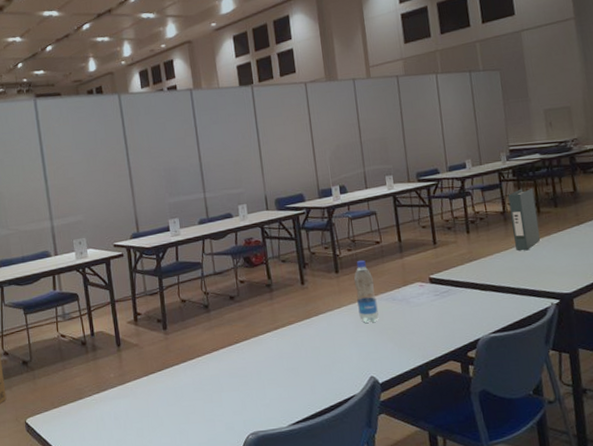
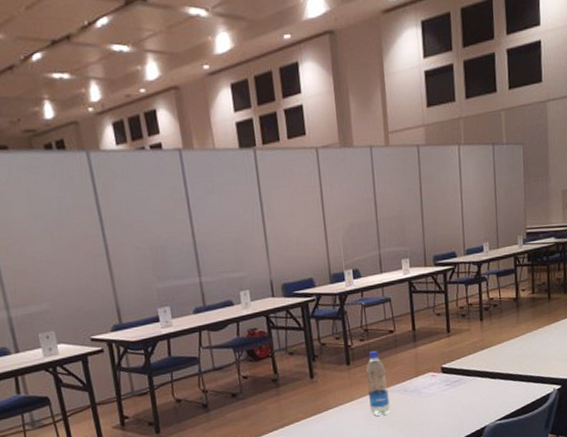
binder: present [508,188,541,251] -> none [522,274,549,338]

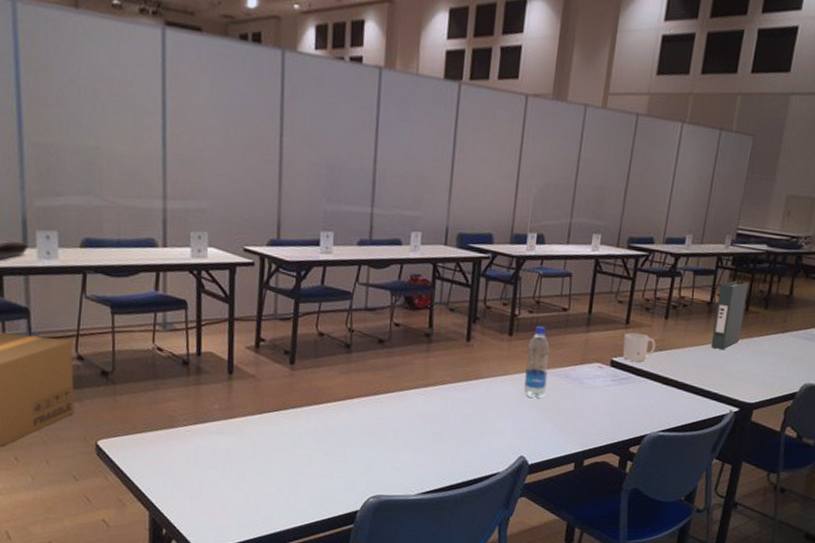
mug: none [448,338,478,365] -> present [622,332,656,362]
binder: none [522,274,549,338] -> present [711,280,749,350]

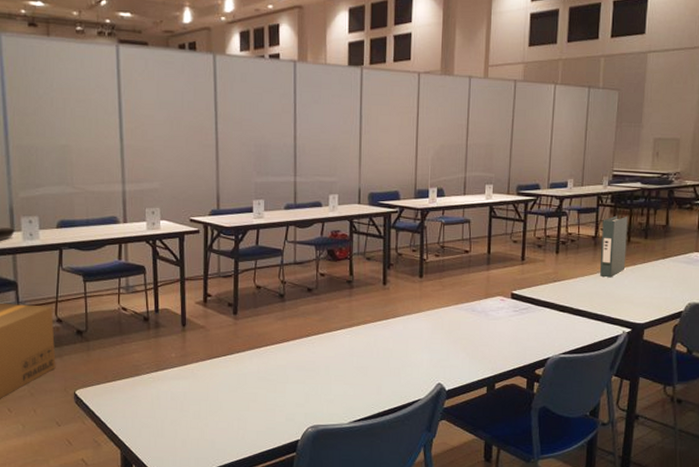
bottle: present [524,325,550,398] -> none [436,267,457,330]
mug: present [622,332,656,362] -> none [521,267,550,293]

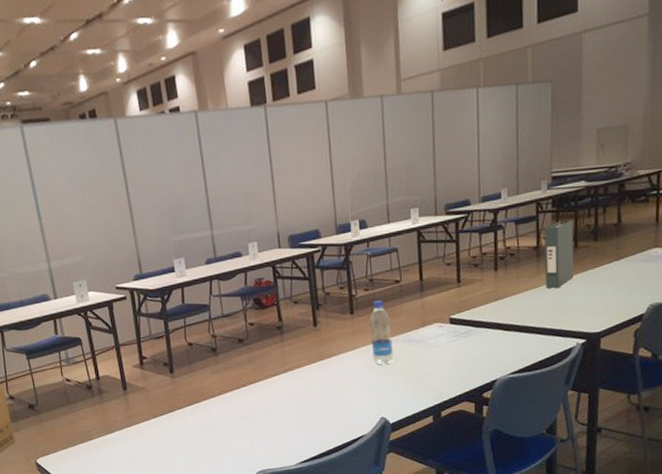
bottle: none [436,267,457,330] -> present [369,300,393,365]

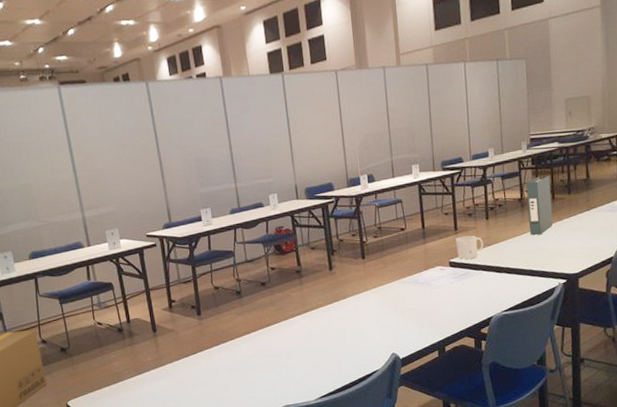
bottle: present [369,300,393,365] -> none [379,246,401,305]
mug: none [458,288,490,316] -> present [455,235,484,260]

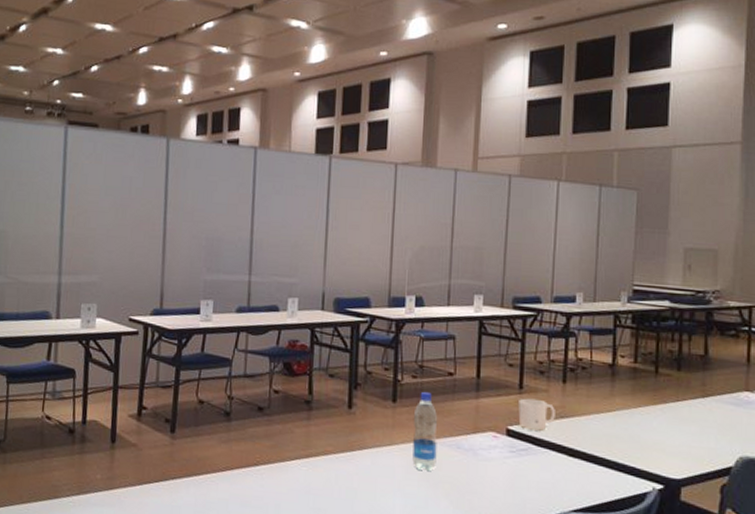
bottle: none [379,246,401,305] -> present [412,391,438,471]
binder: present [526,176,554,235] -> none [620,340,654,418]

